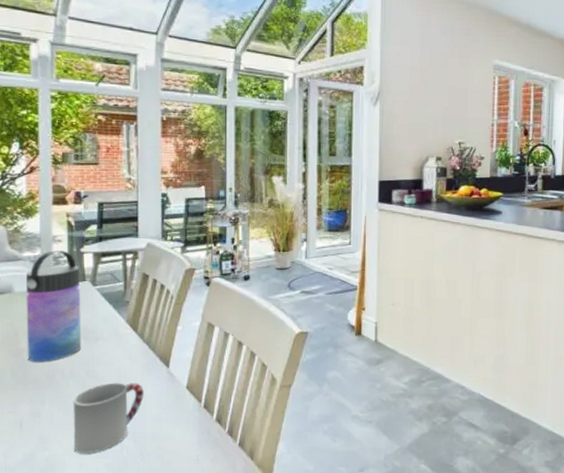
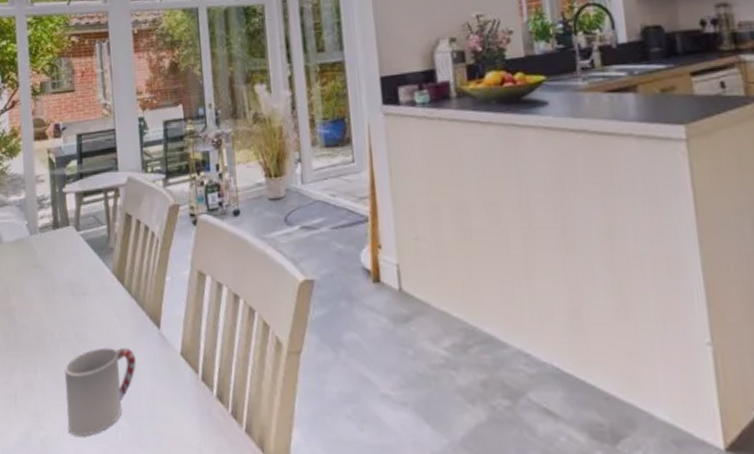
water bottle: present [25,250,82,363] -> none [12,192,70,323]

